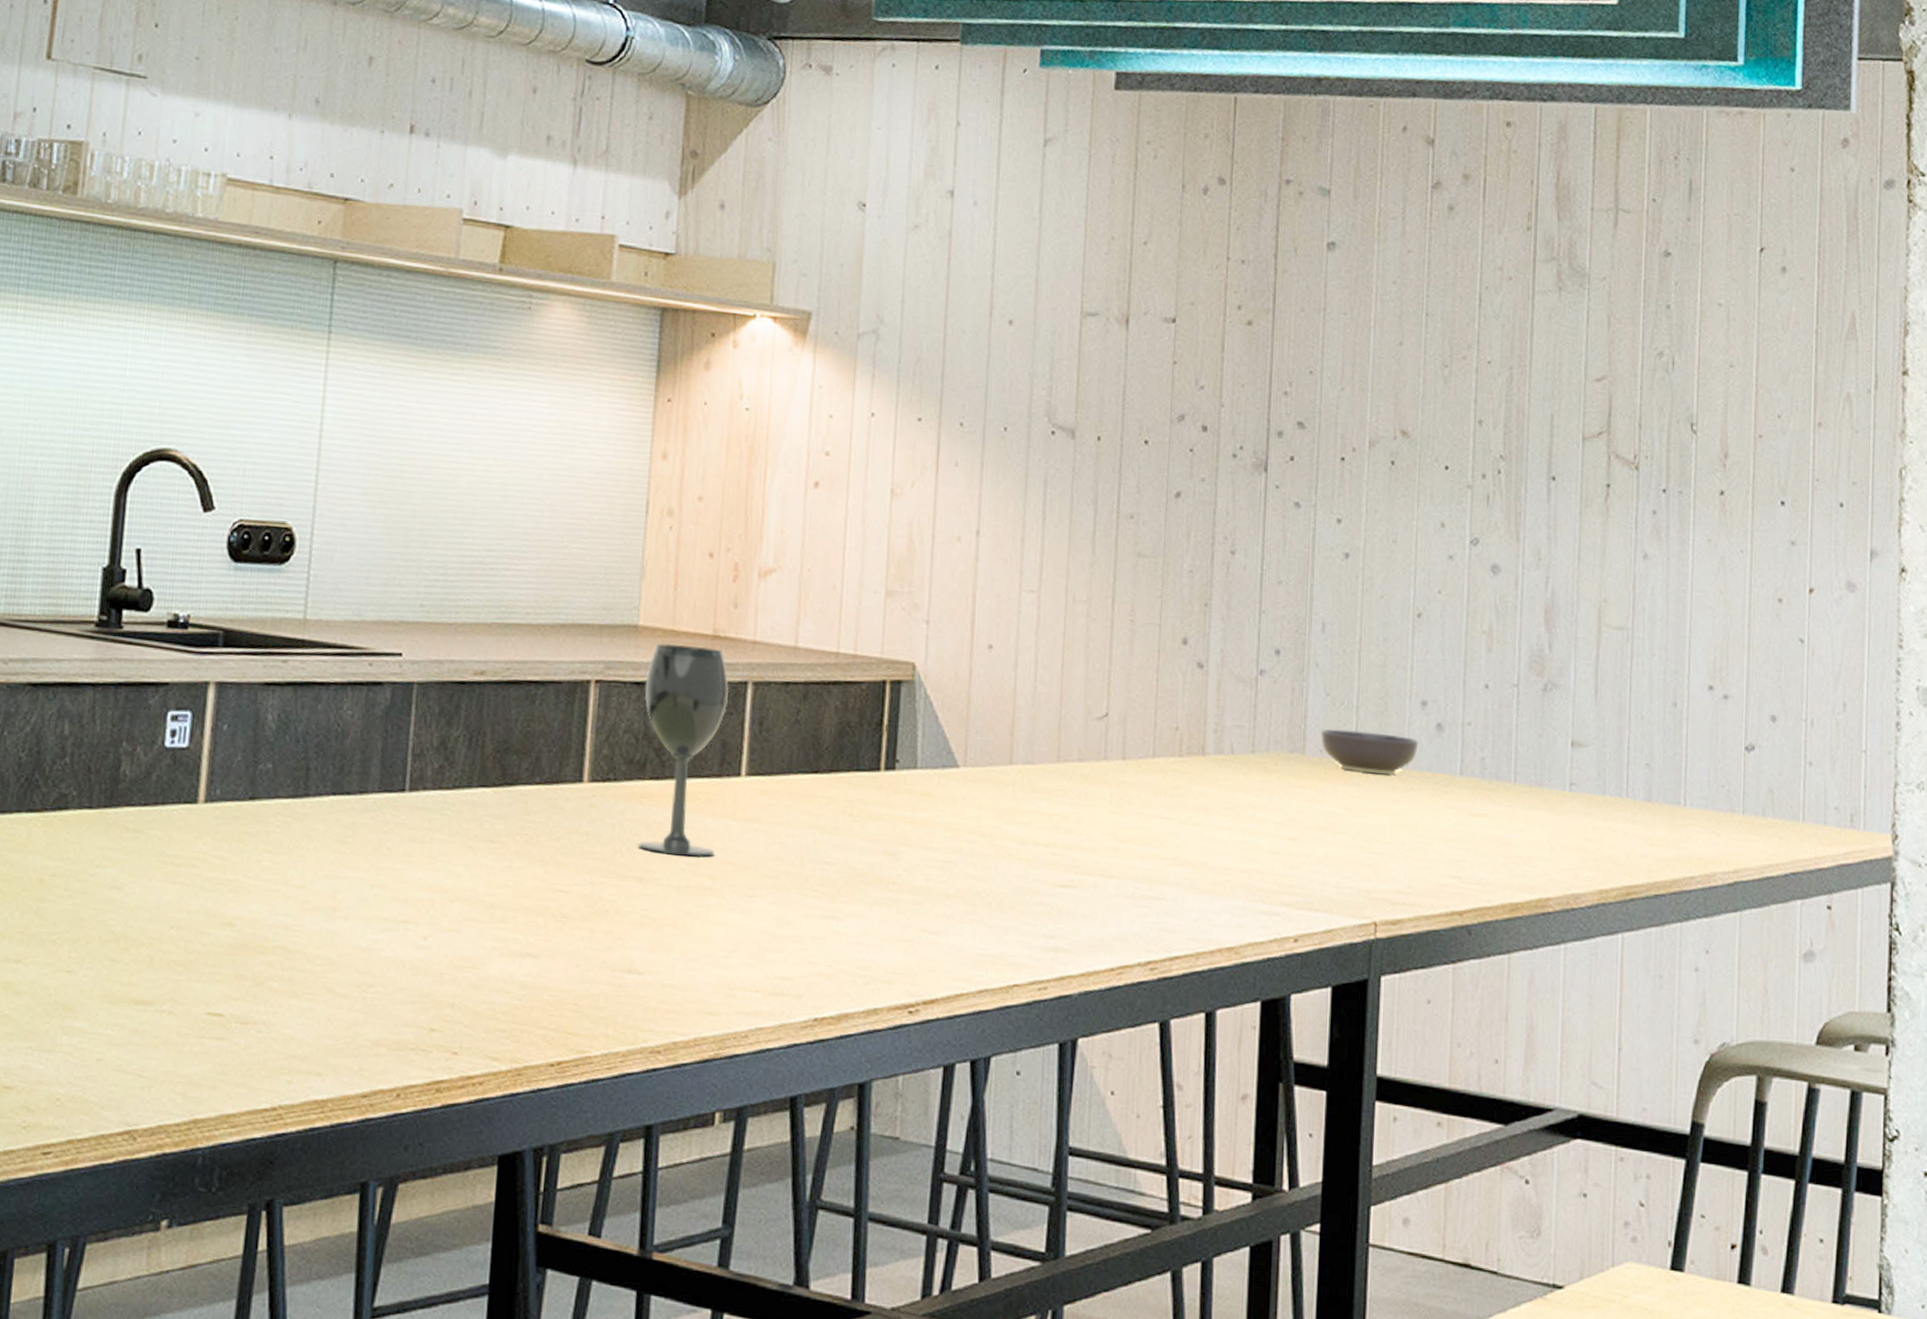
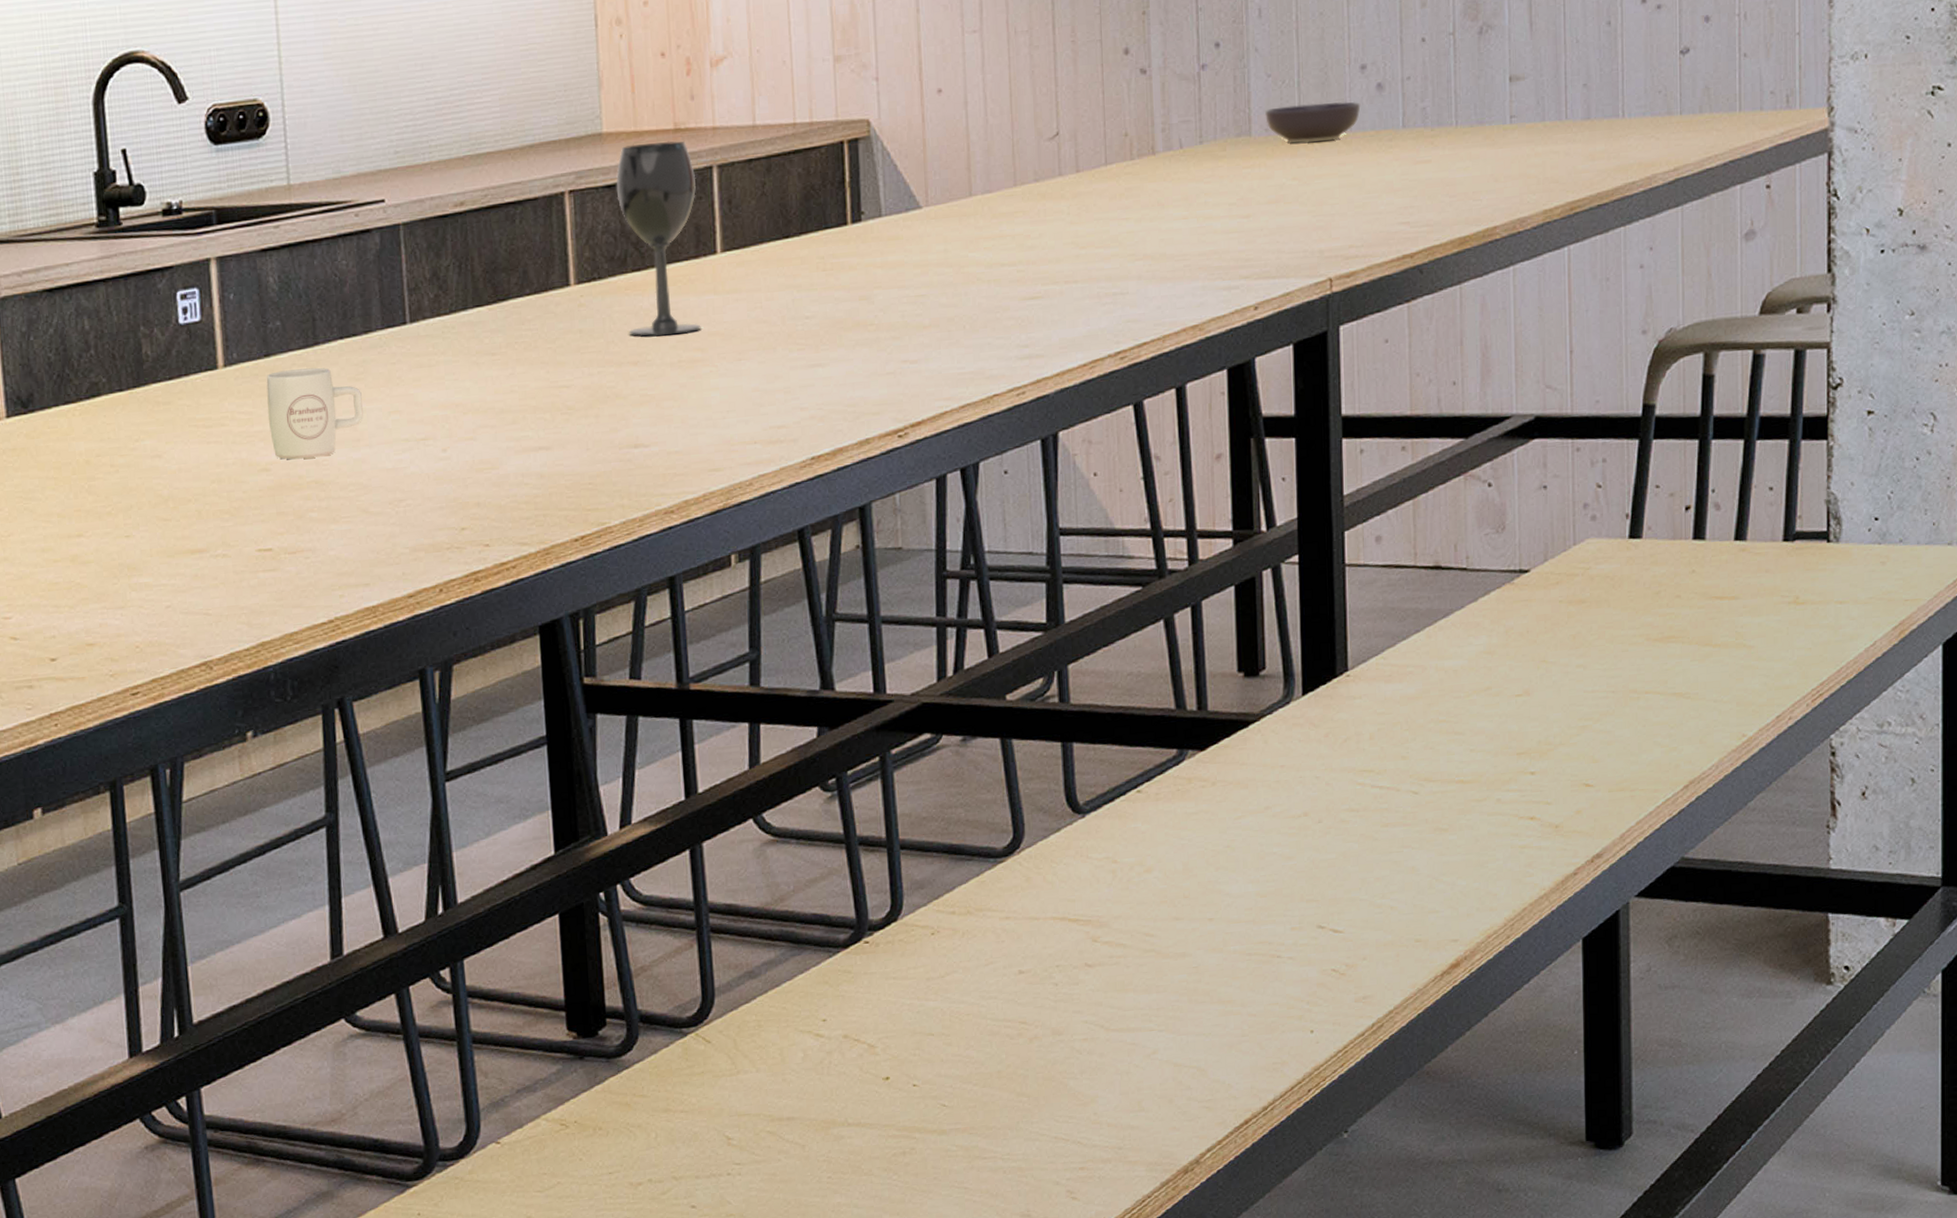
mug: none [242,818,346,921] -> present [266,367,364,460]

